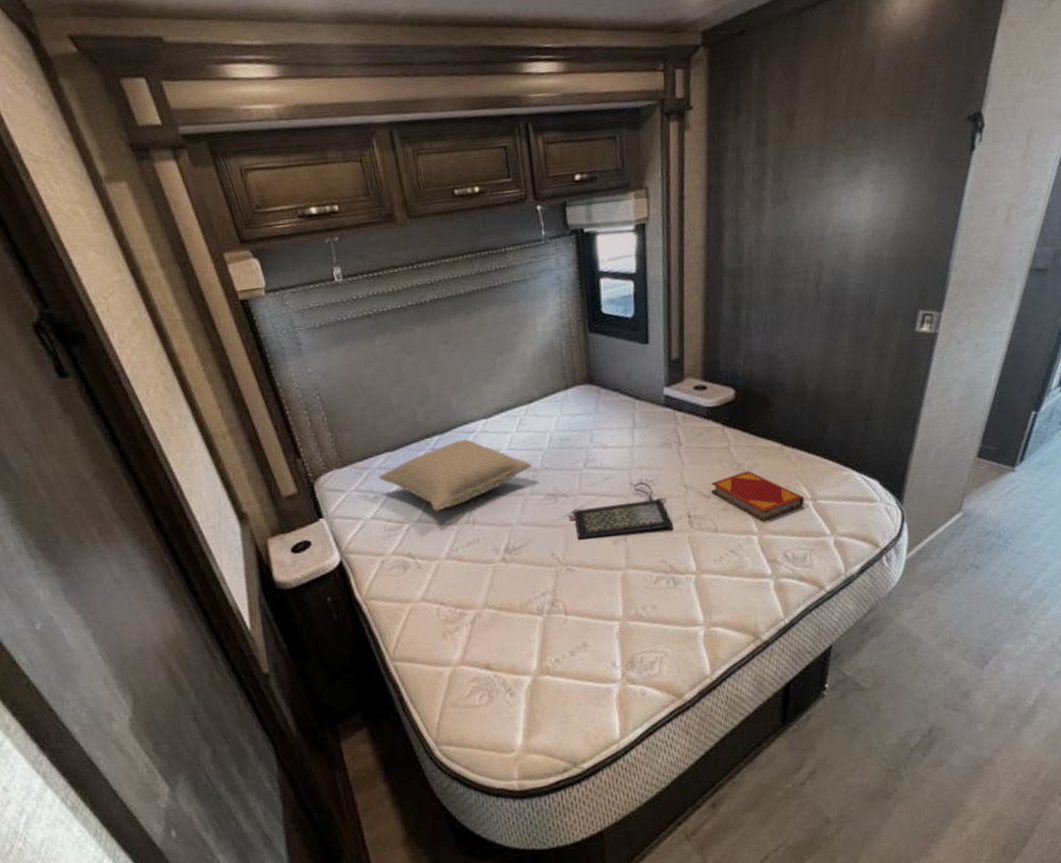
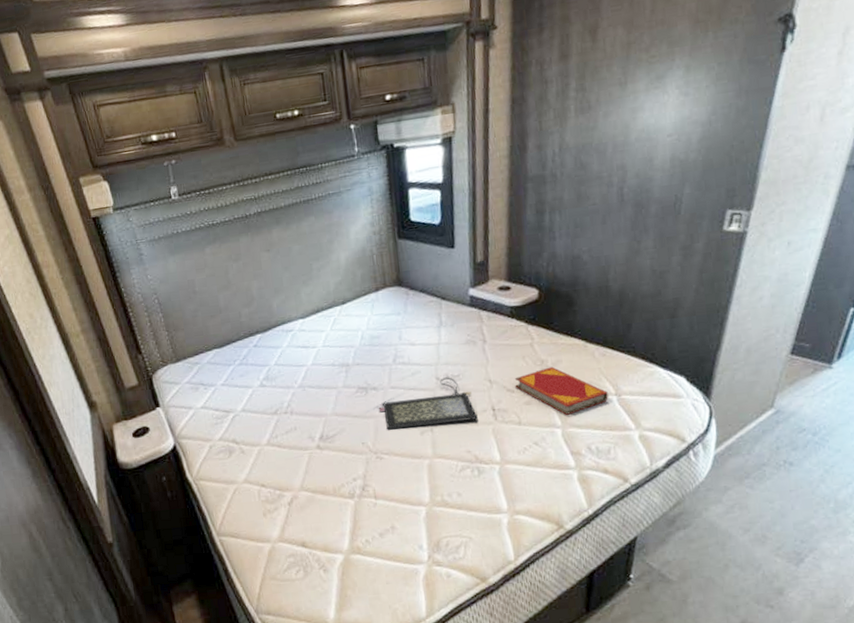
pillow: present [379,439,532,512] -> none [208,337,345,402]

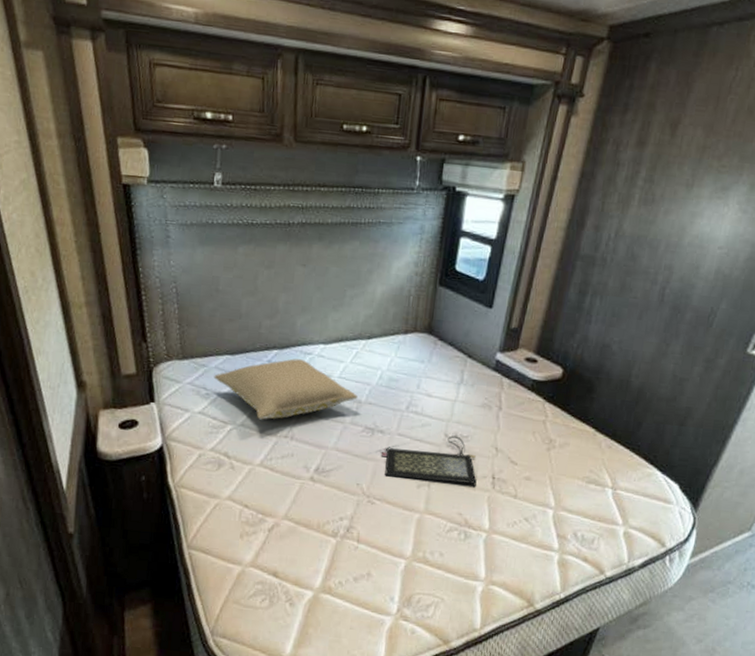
pillow: none [208,337,345,402] -> present [214,358,358,420]
hardback book: present [514,366,608,415] -> none [519,447,605,498]

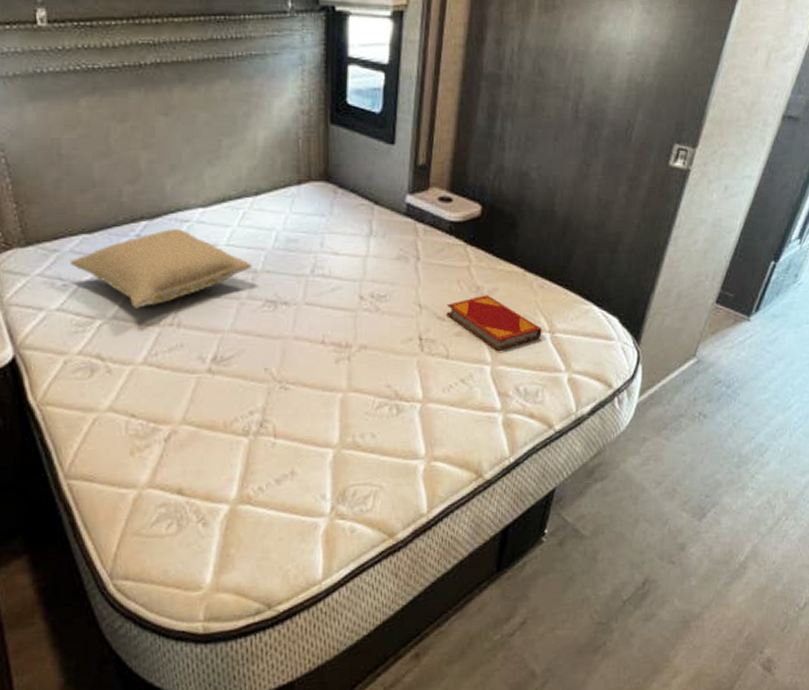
clutch bag: present [380,435,477,484] -> none [288,297,402,355]
hardback book: none [519,447,605,498] -> present [446,295,542,351]

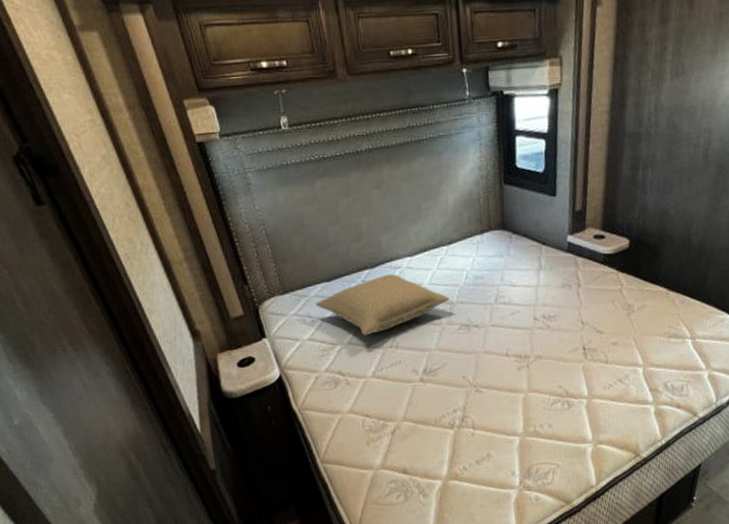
hardback book: present [446,295,542,351] -> none [604,311,684,355]

